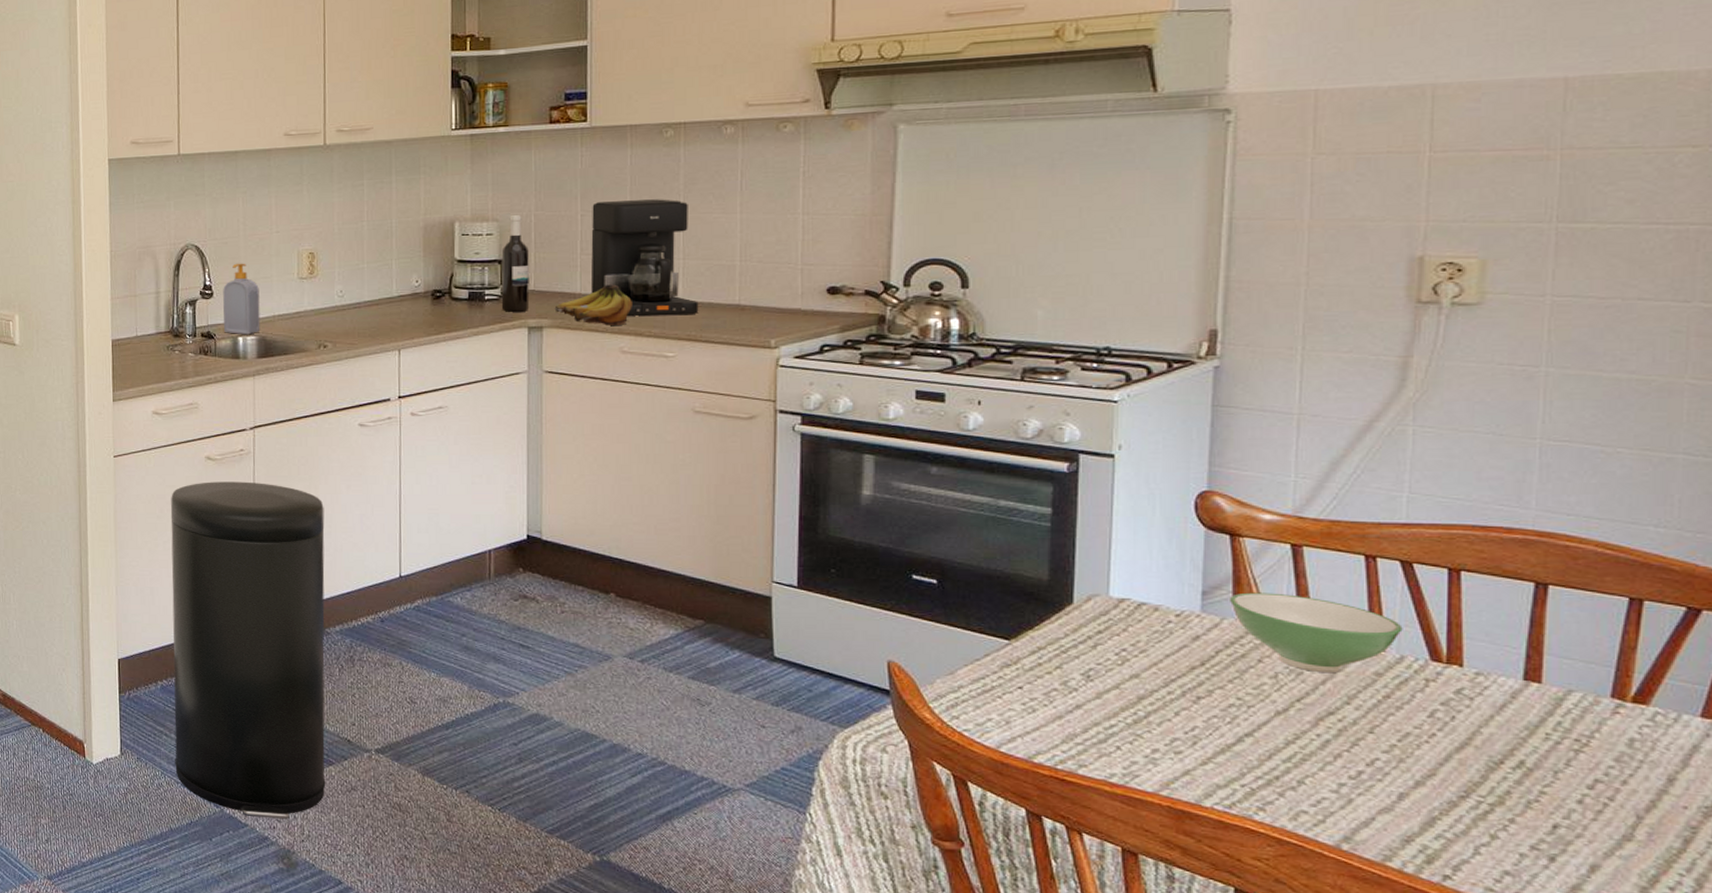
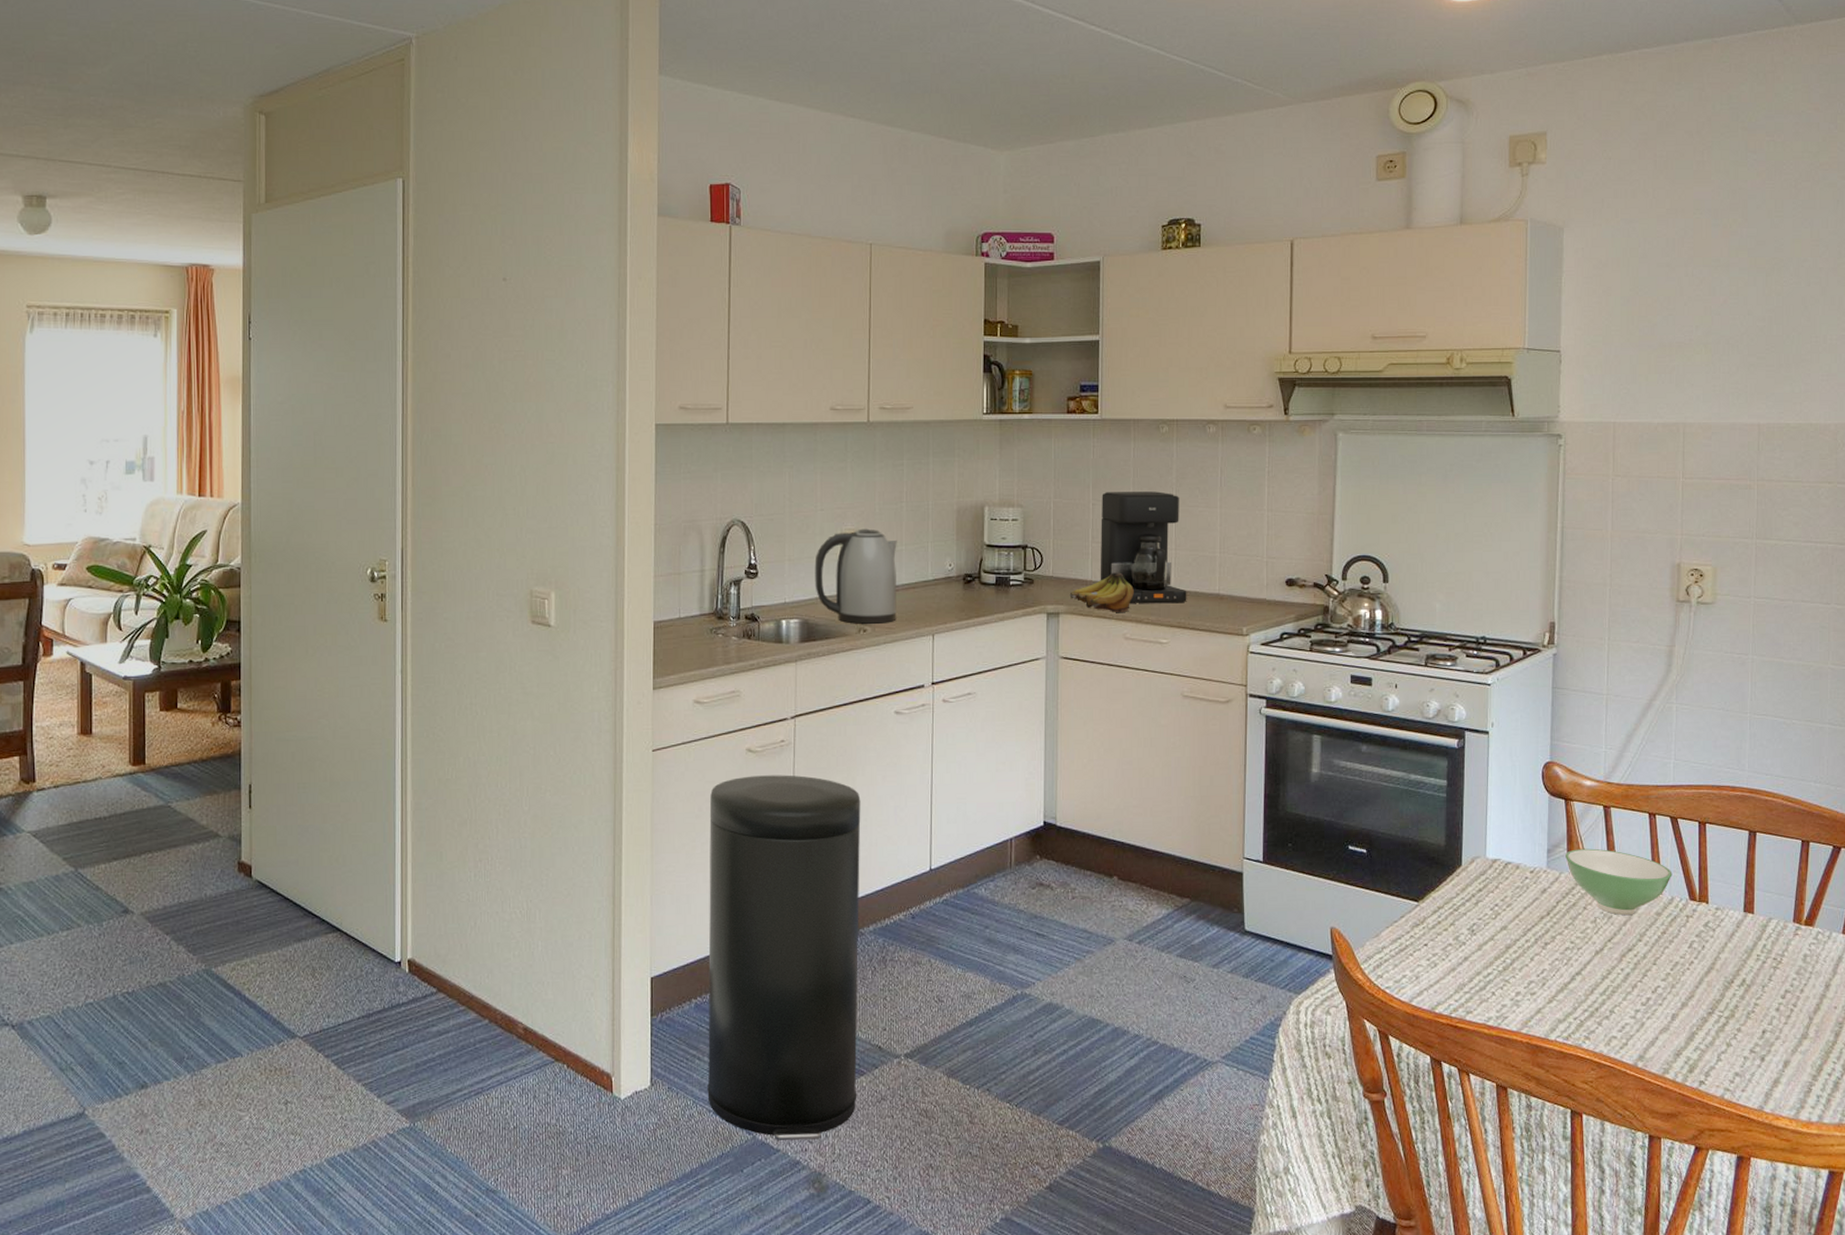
soap bottle: present [223,263,261,335] -> none [768,541,804,618]
kettle: none [271,248,359,340] -> present [814,528,897,624]
wine bottle: present [501,214,530,312] -> none [1024,501,1049,598]

